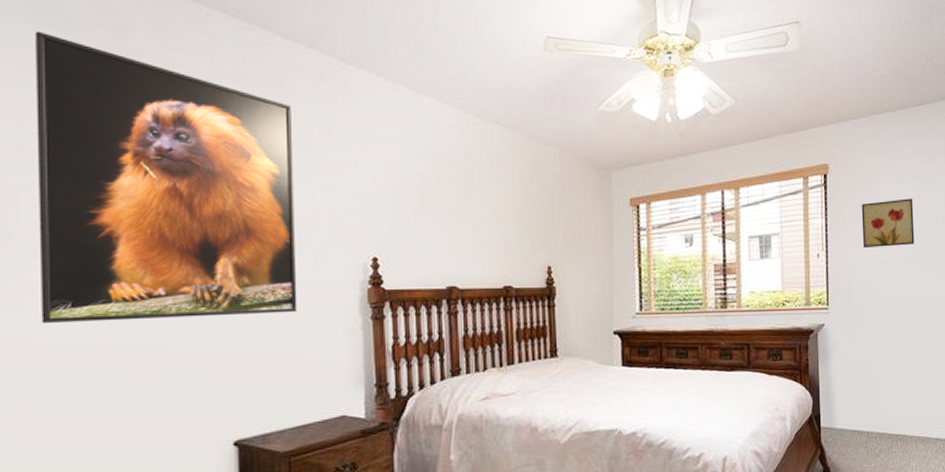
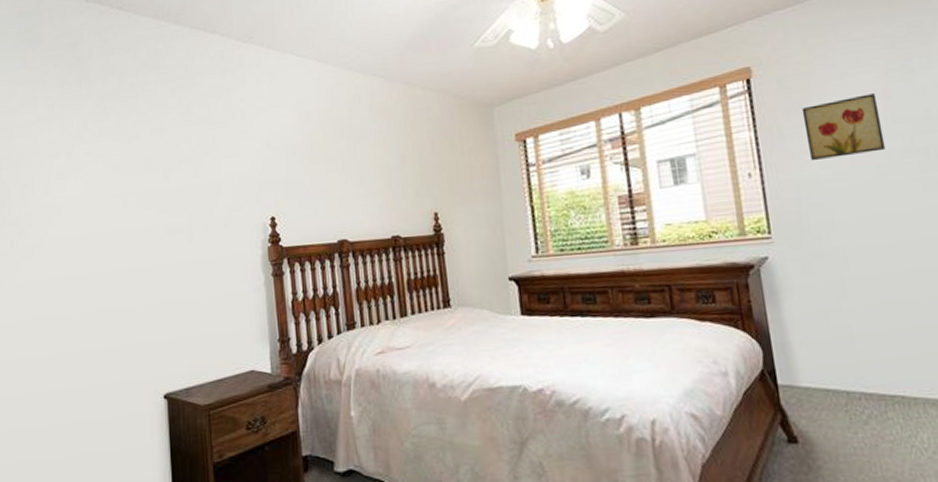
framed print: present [34,31,297,324] -> none [19,56,210,293]

